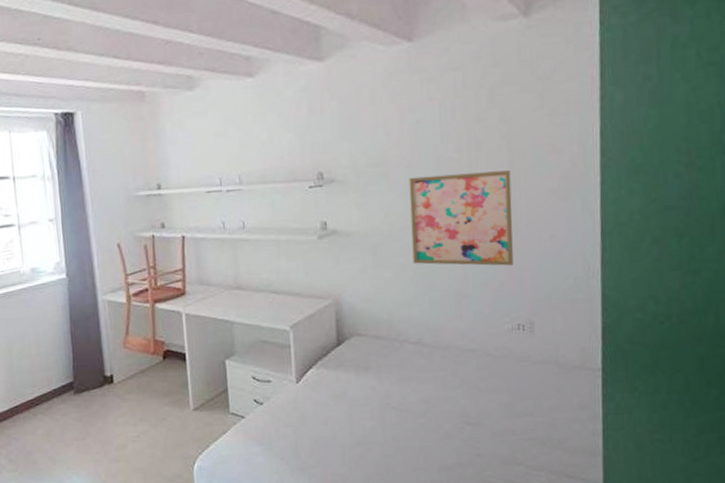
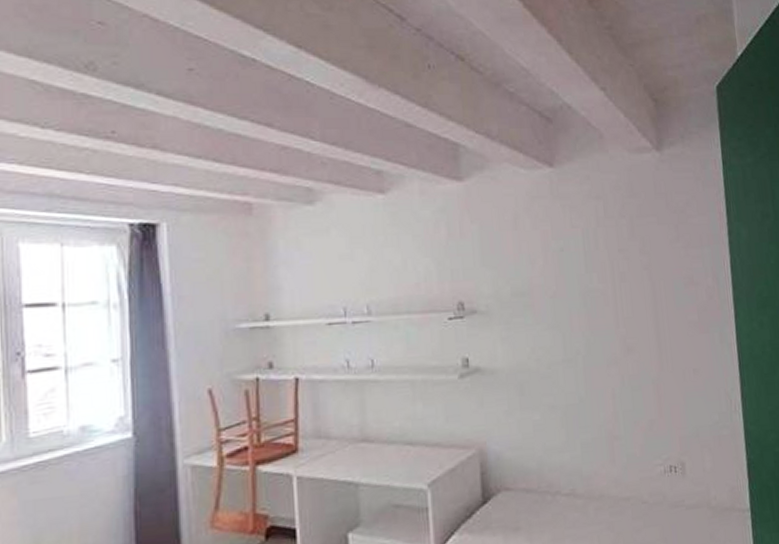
wall art: present [409,170,514,266] -> none [555,302,662,404]

